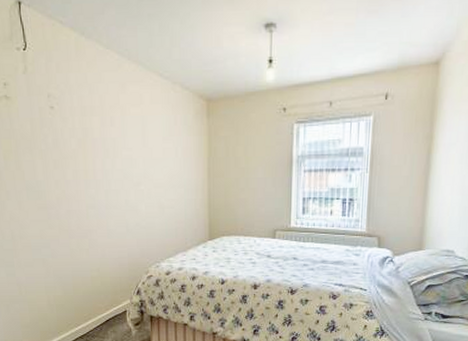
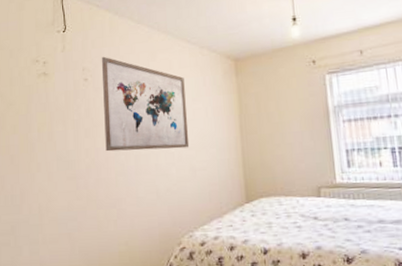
wall art: none [67,83,159,186] -> present [101,56,190,152]

